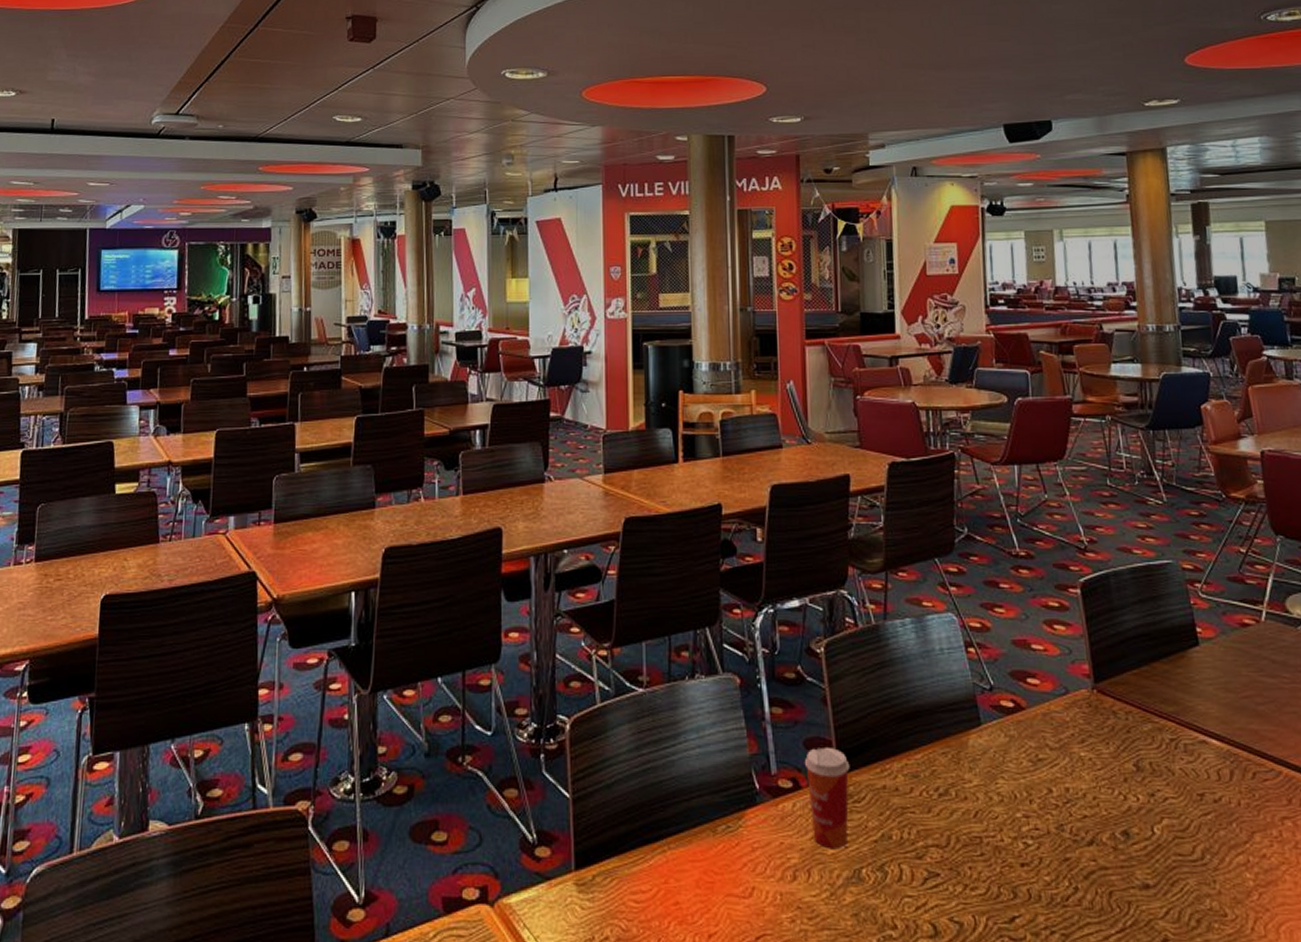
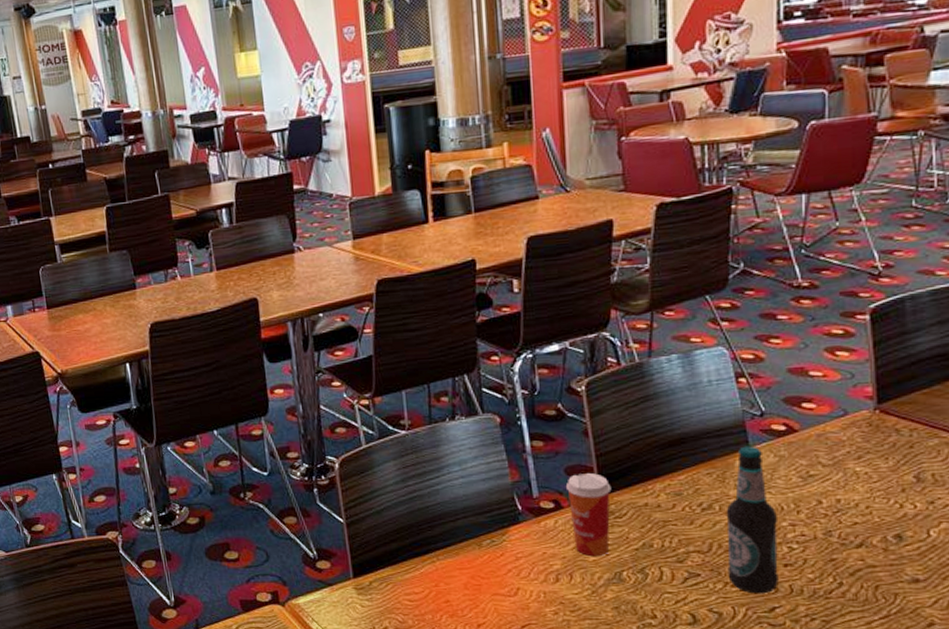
bottle: none [962,723,1017,900] -> present [726,446,779,594]

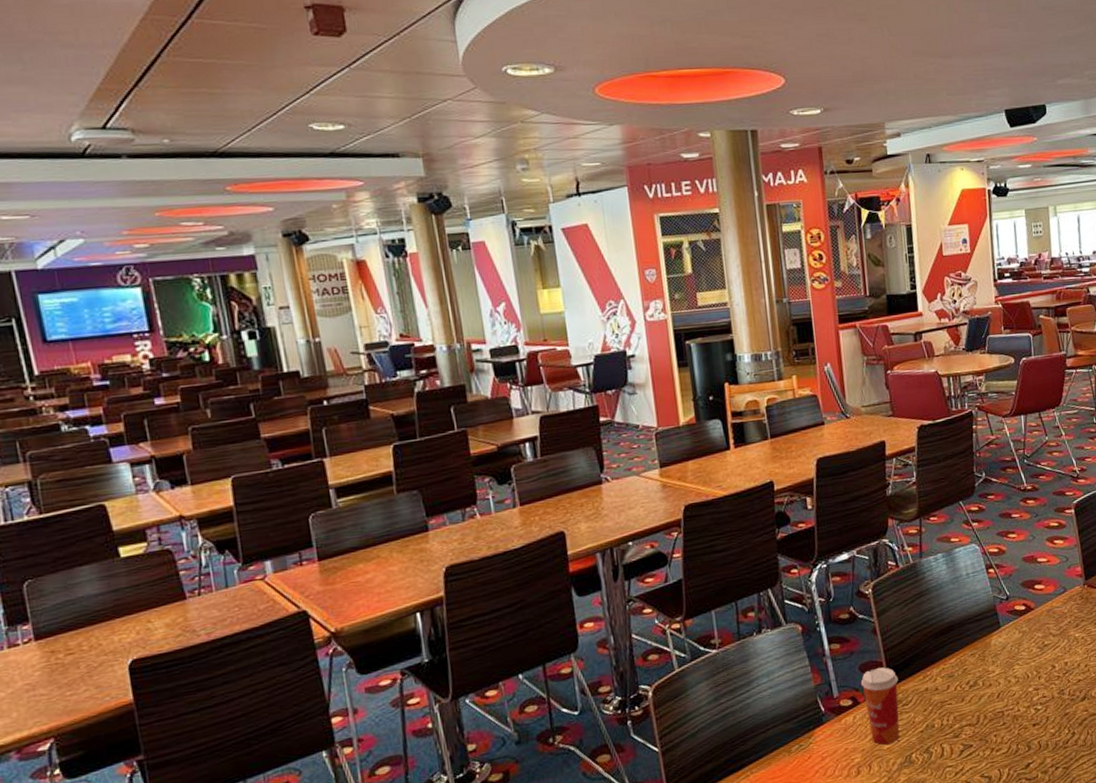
bottle: present [726,446,779,594] -> none [987,626,1030,755]

